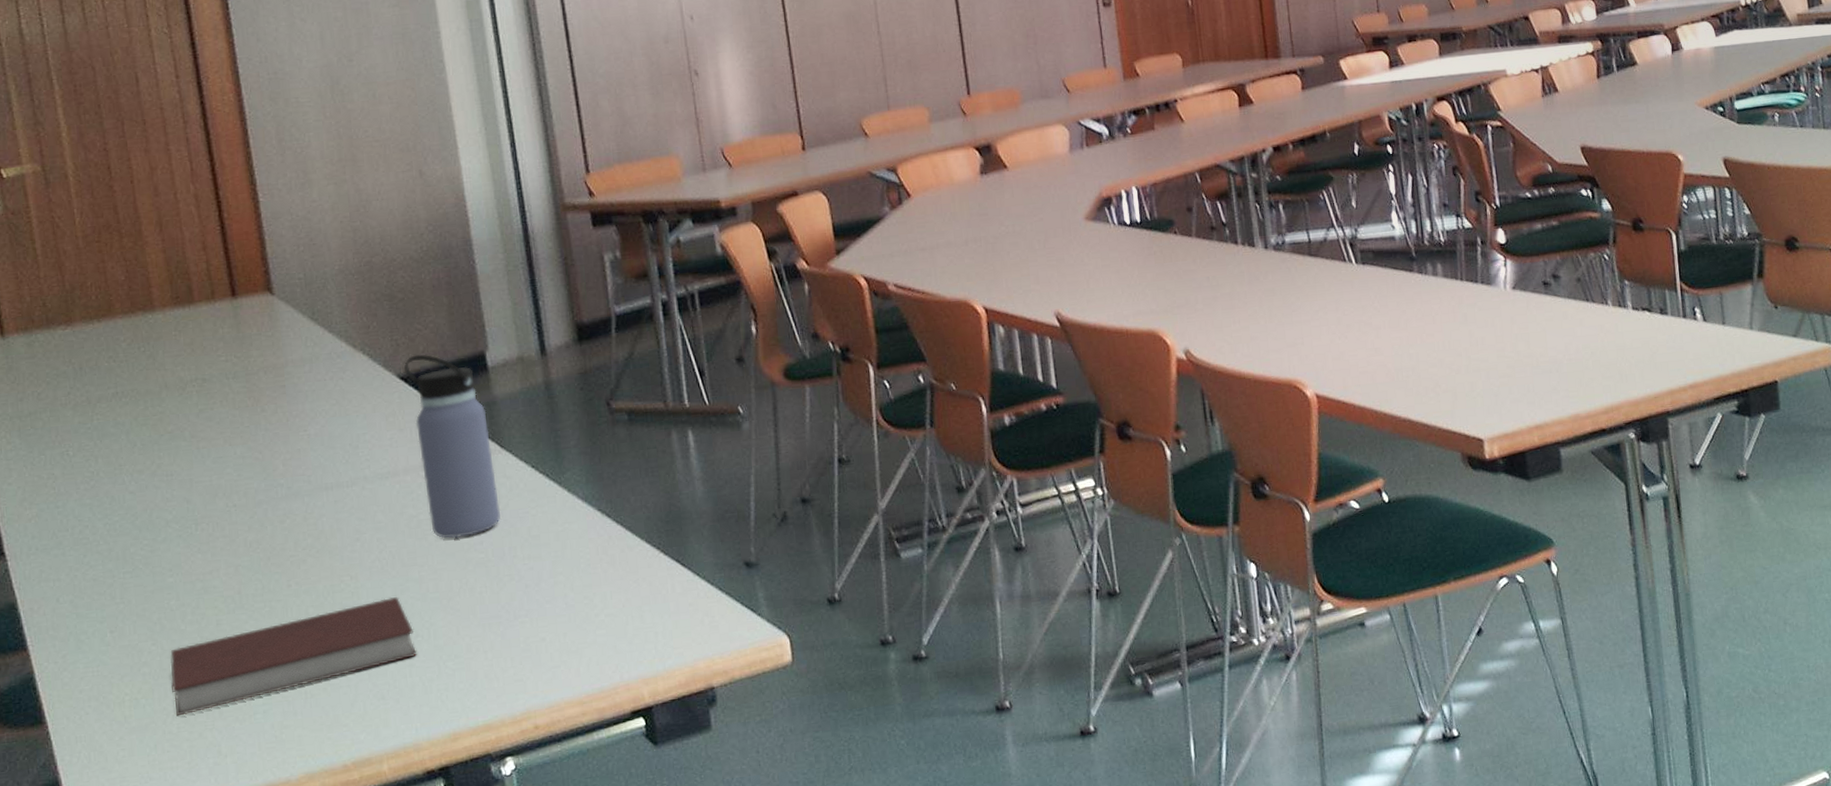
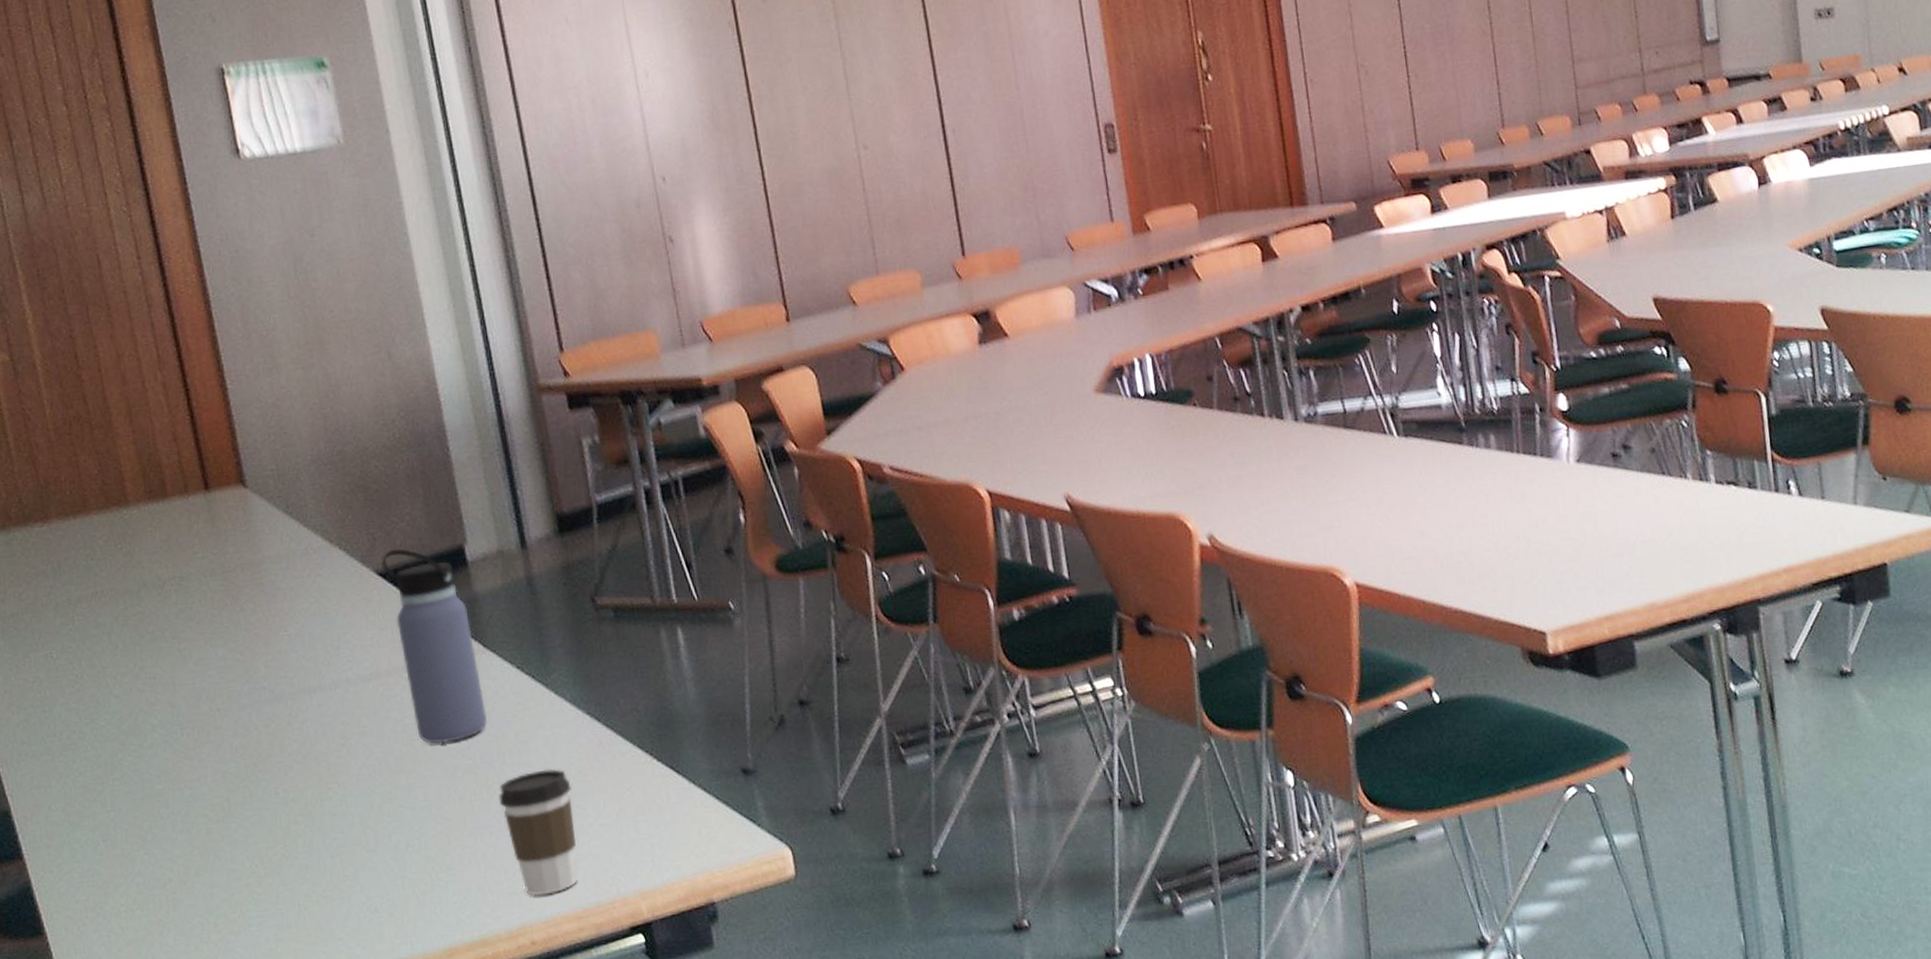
notebook: present [170,597,418,716] -> none [162,805,409,928]
coffee cup: none [509,562,584,683] -> present [499,769,579,896]

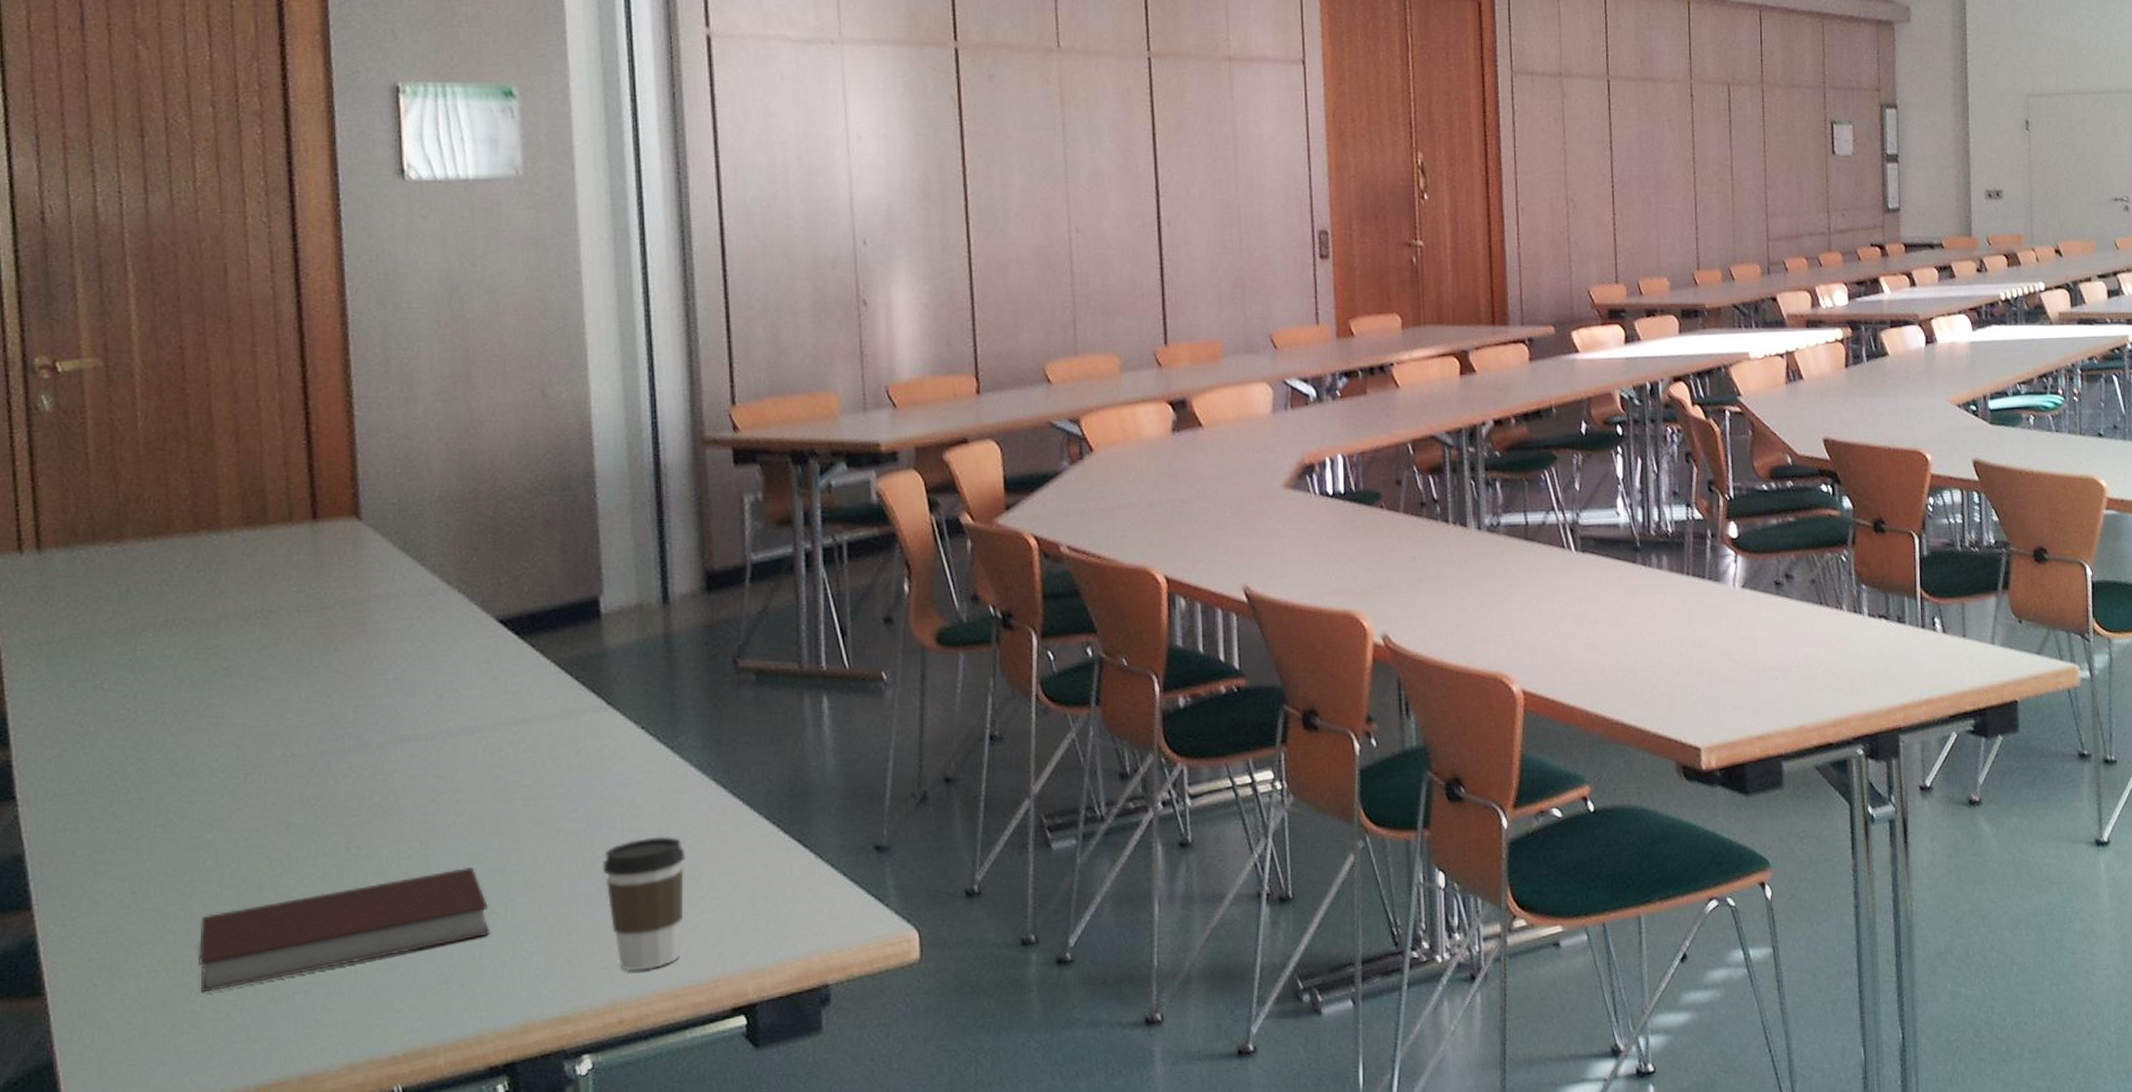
notebook: none [162,805,409,928] -> present [199,867,491,993]
water bottle: present [382,548,487,744] -> none [505,595,602,804]

